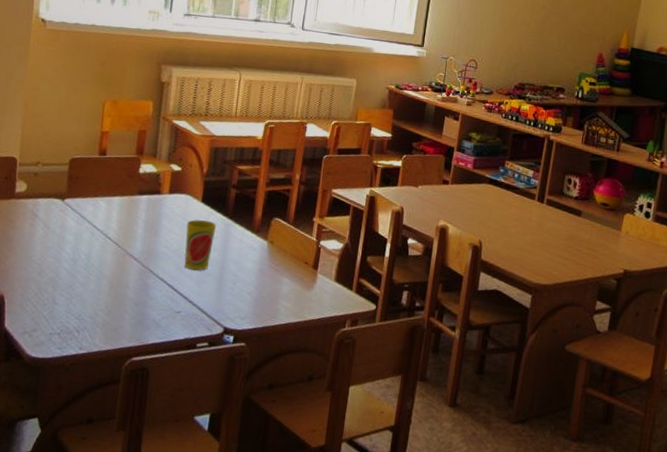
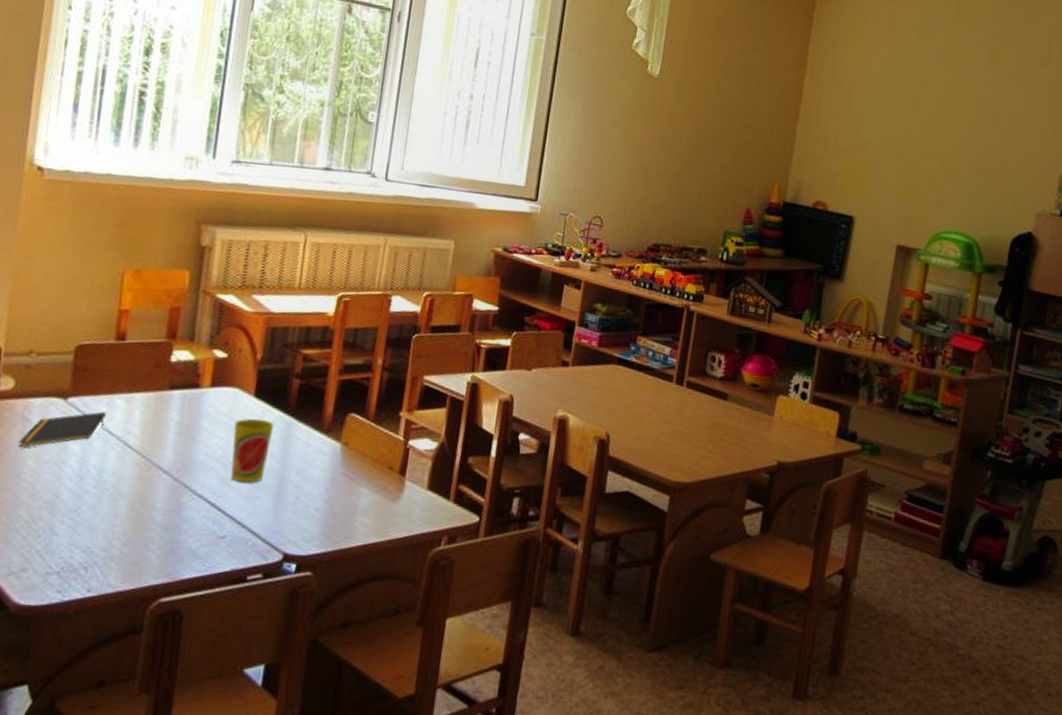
notepad: none [29,210,92,236] -> present [18,411,106,447]

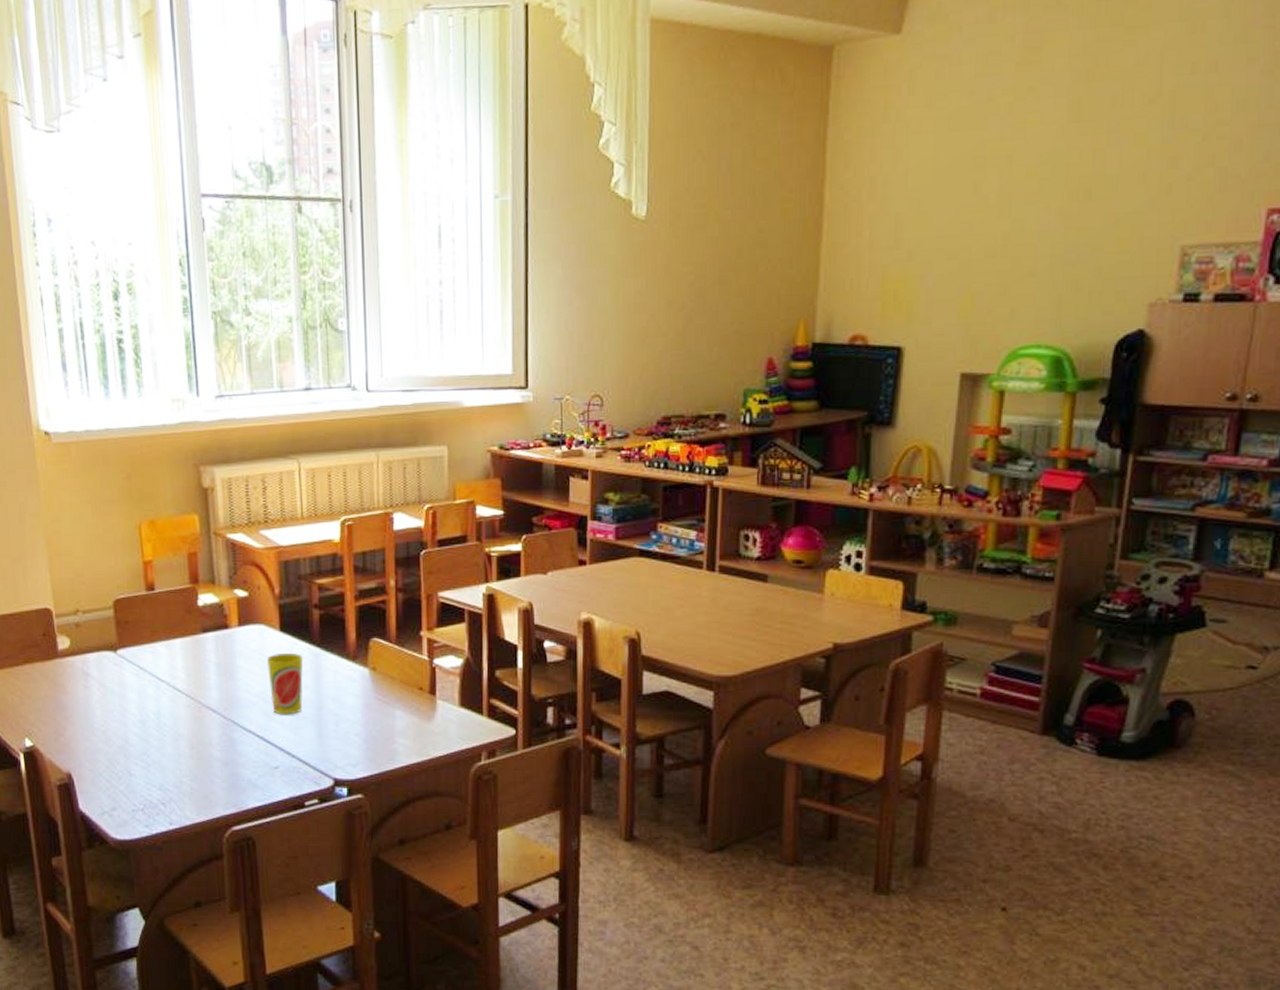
notepad: present [18,411,106,447] -> none [84,660,153,699]

